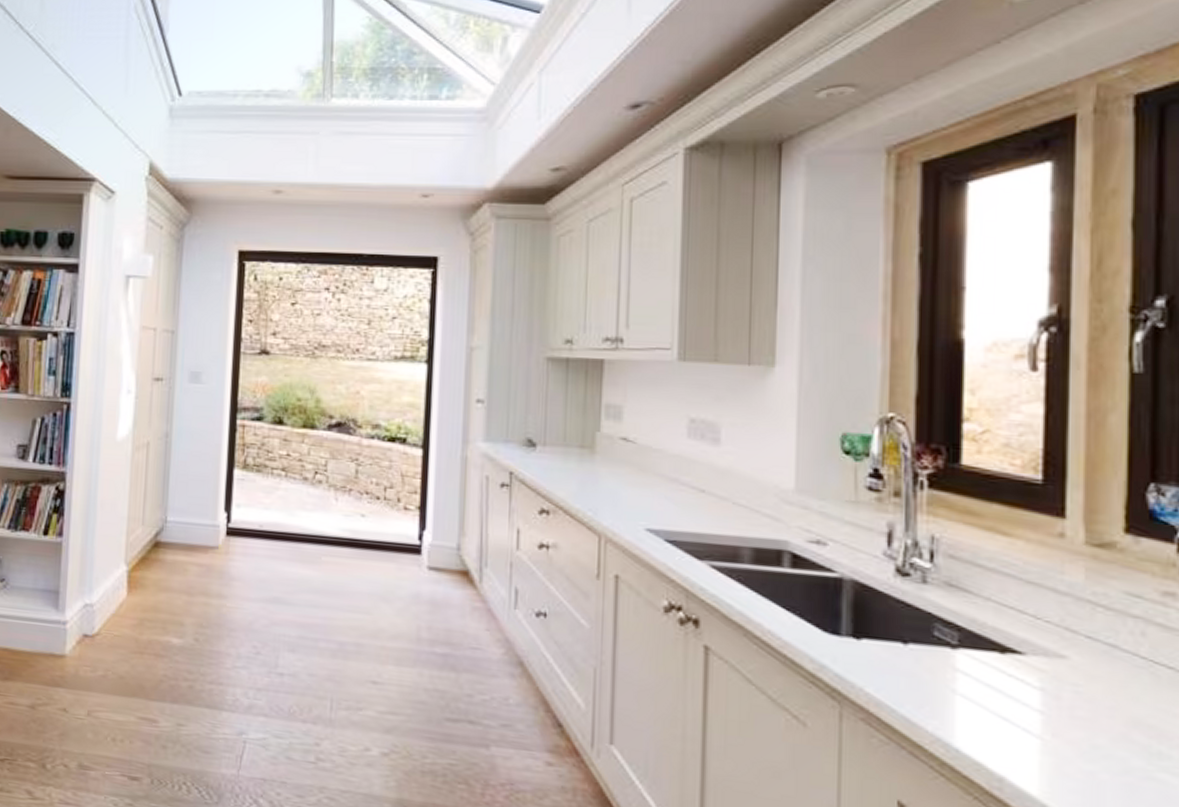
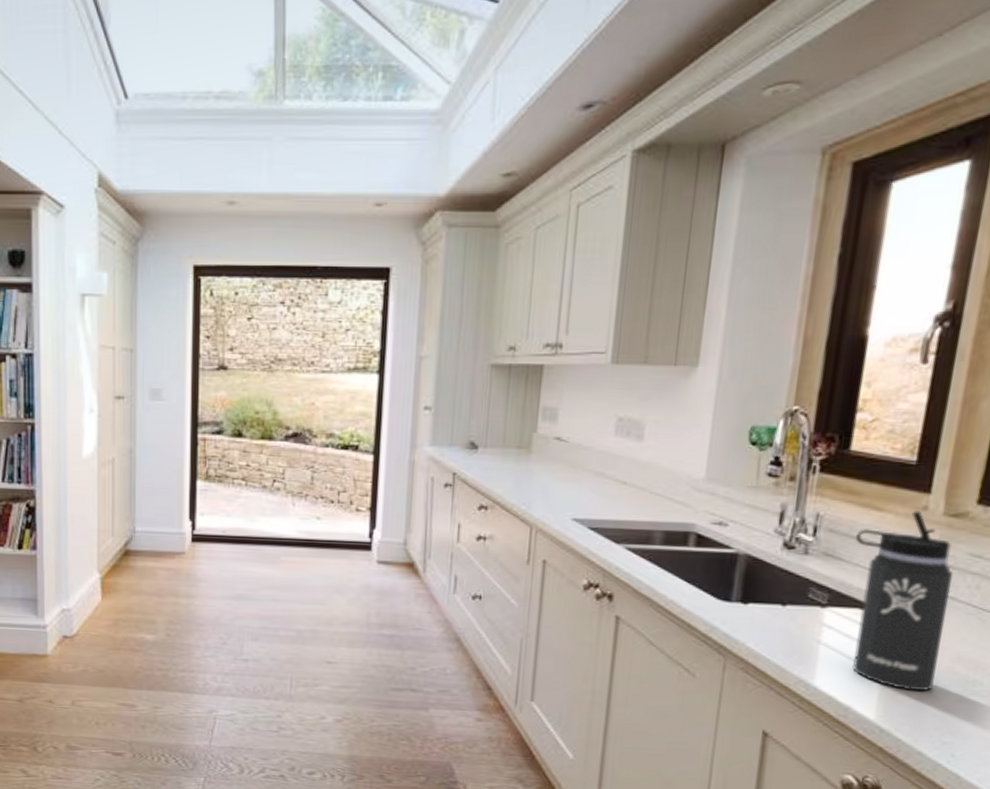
thermos bottle: none [982,538,1110,762] -> present [852,511,954,691]

